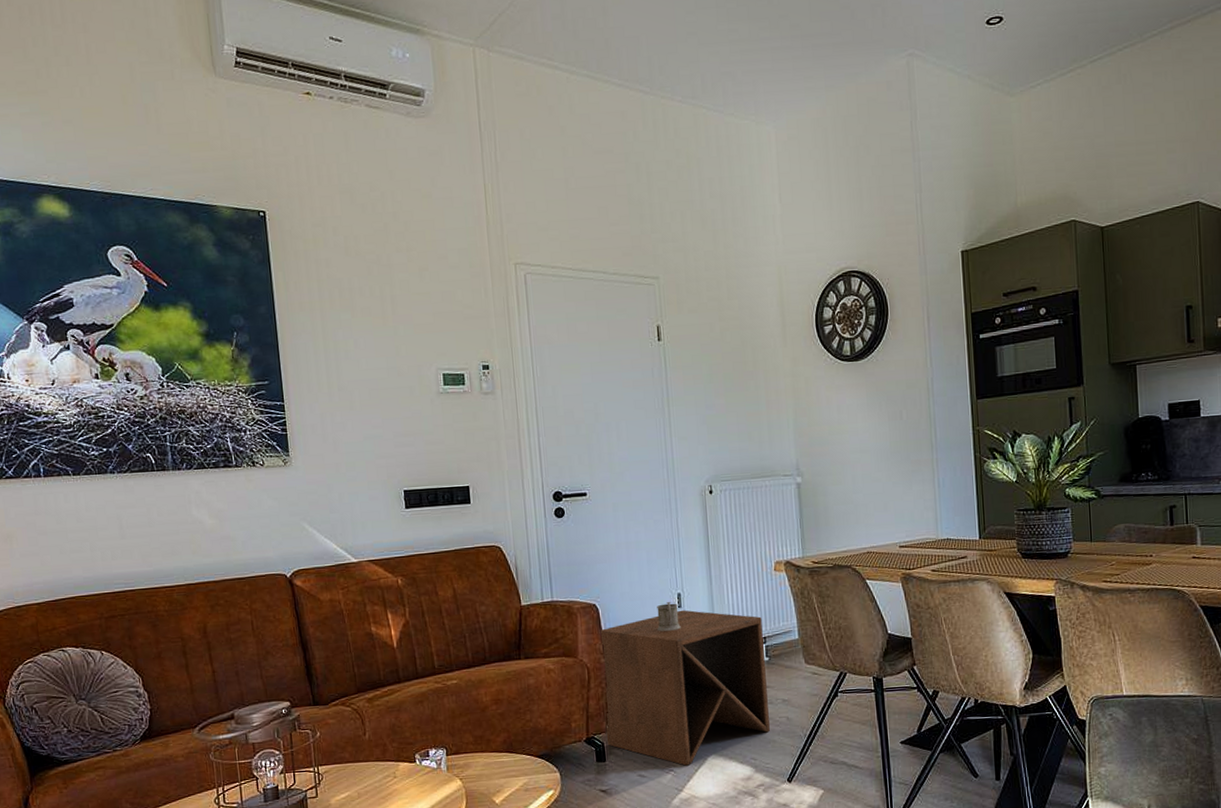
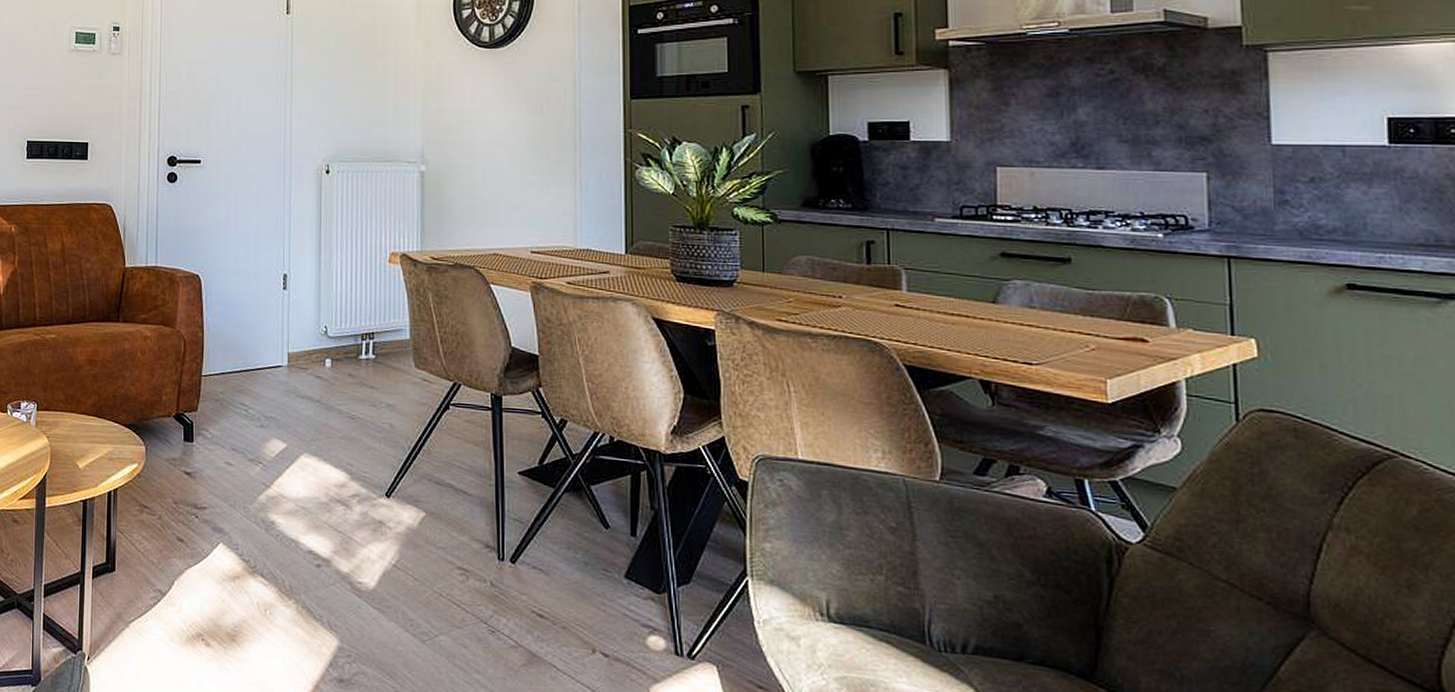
side table: present [599,610,770,766] -> none [196,292,371,461]
mug: present [657,602,681,632] -> none [259,282,284,314]

